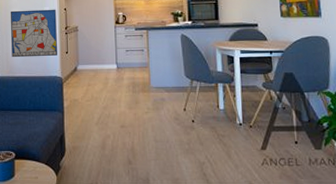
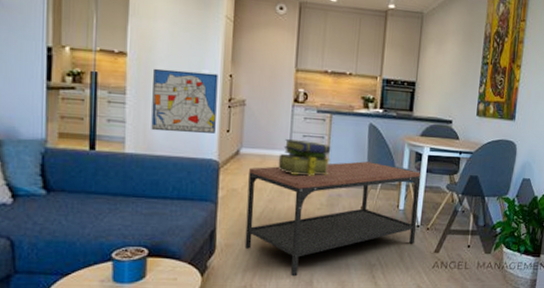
coffee table: none [86,68,240,175] -> present [244,161,421,277]
stack of books: none [108,54,151,84] -> present [278,138,331,176]

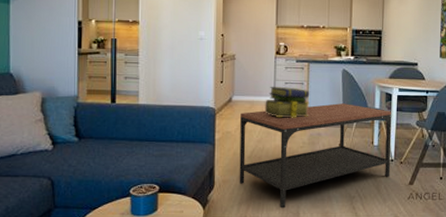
wall art: present [151,68,218,133] -> none [159,32,212,85]

